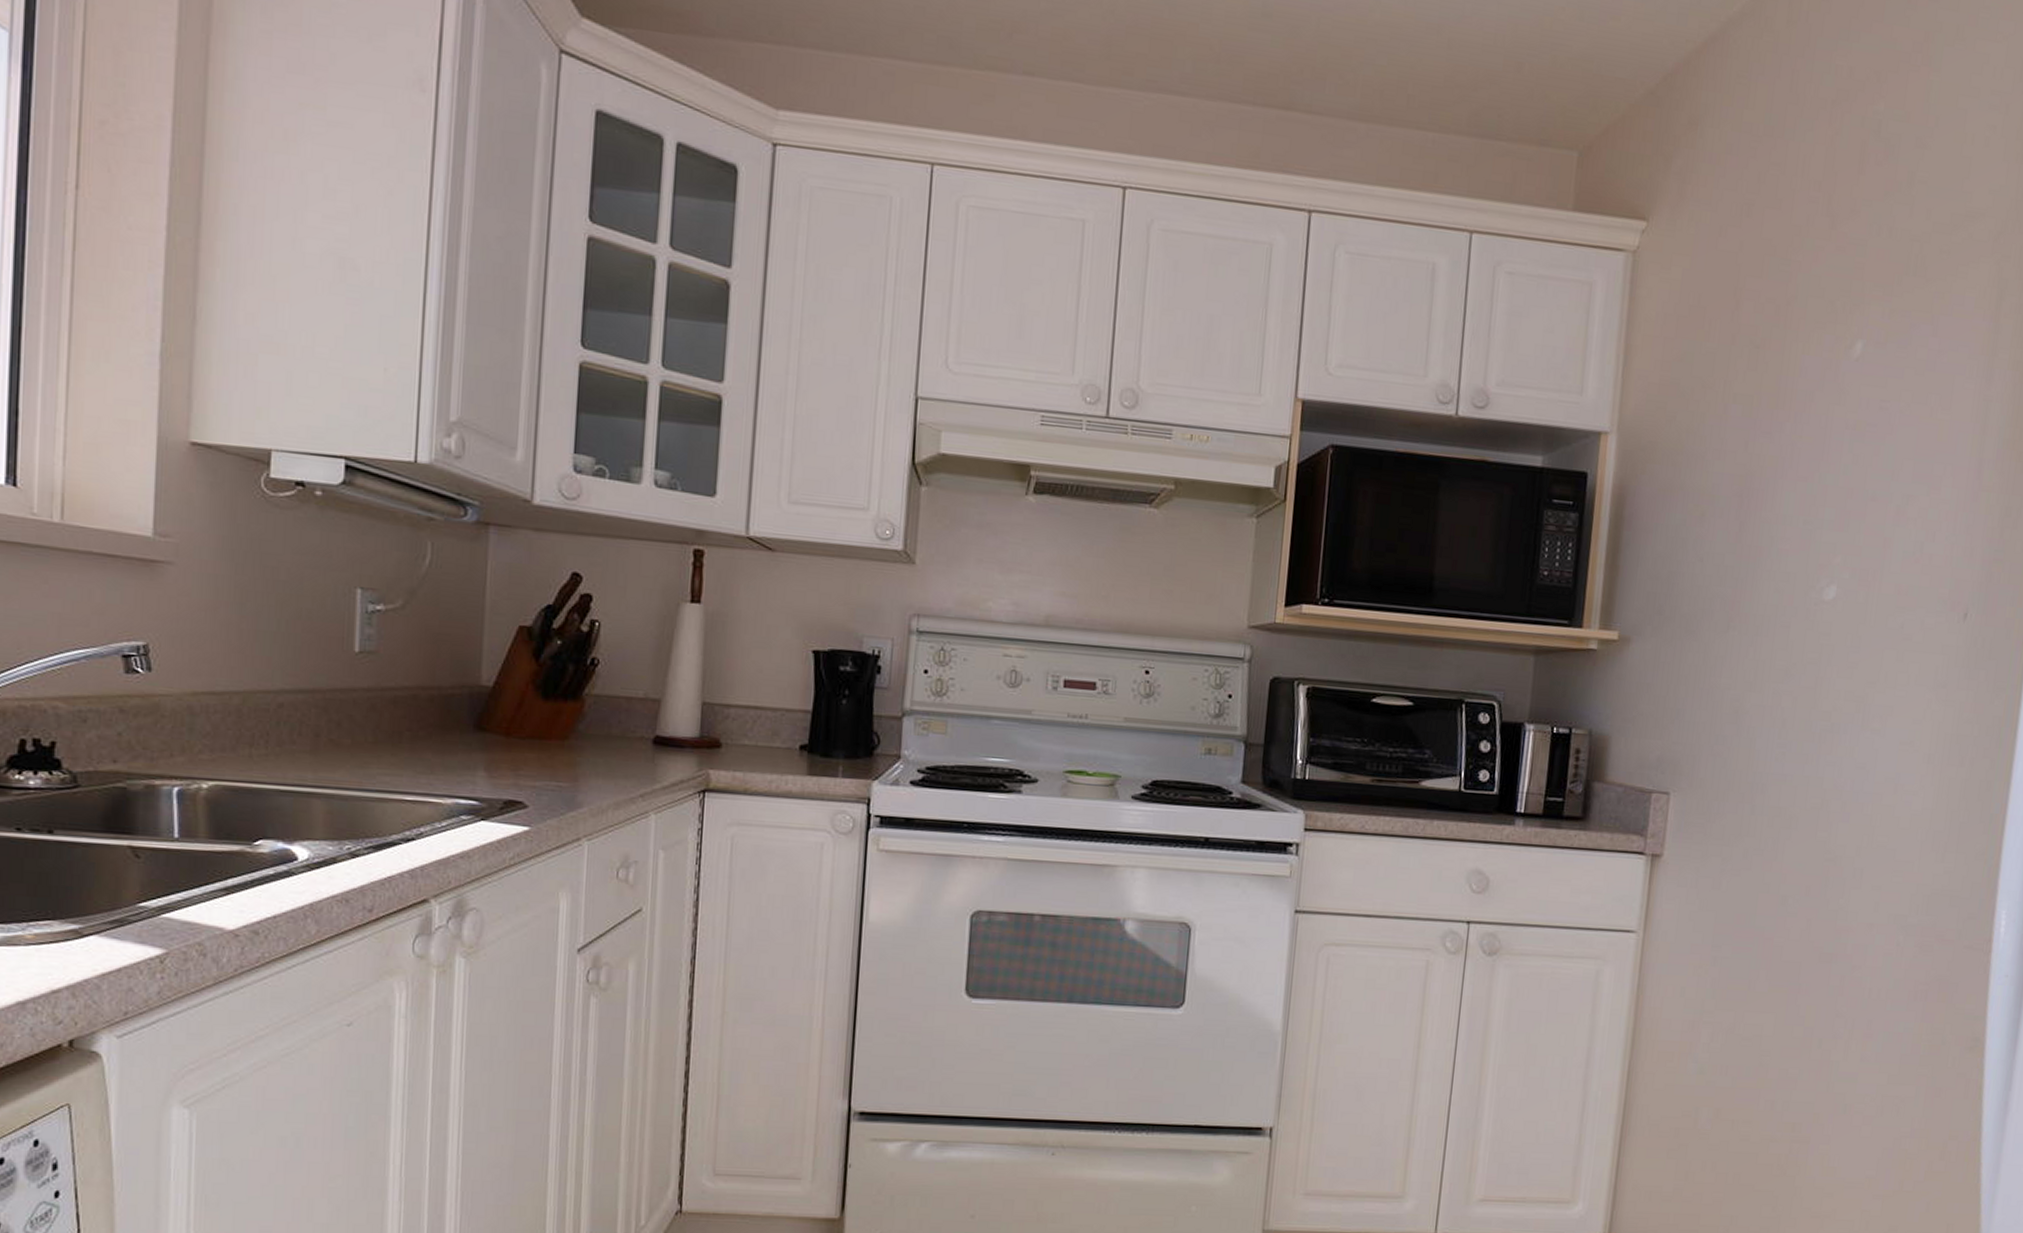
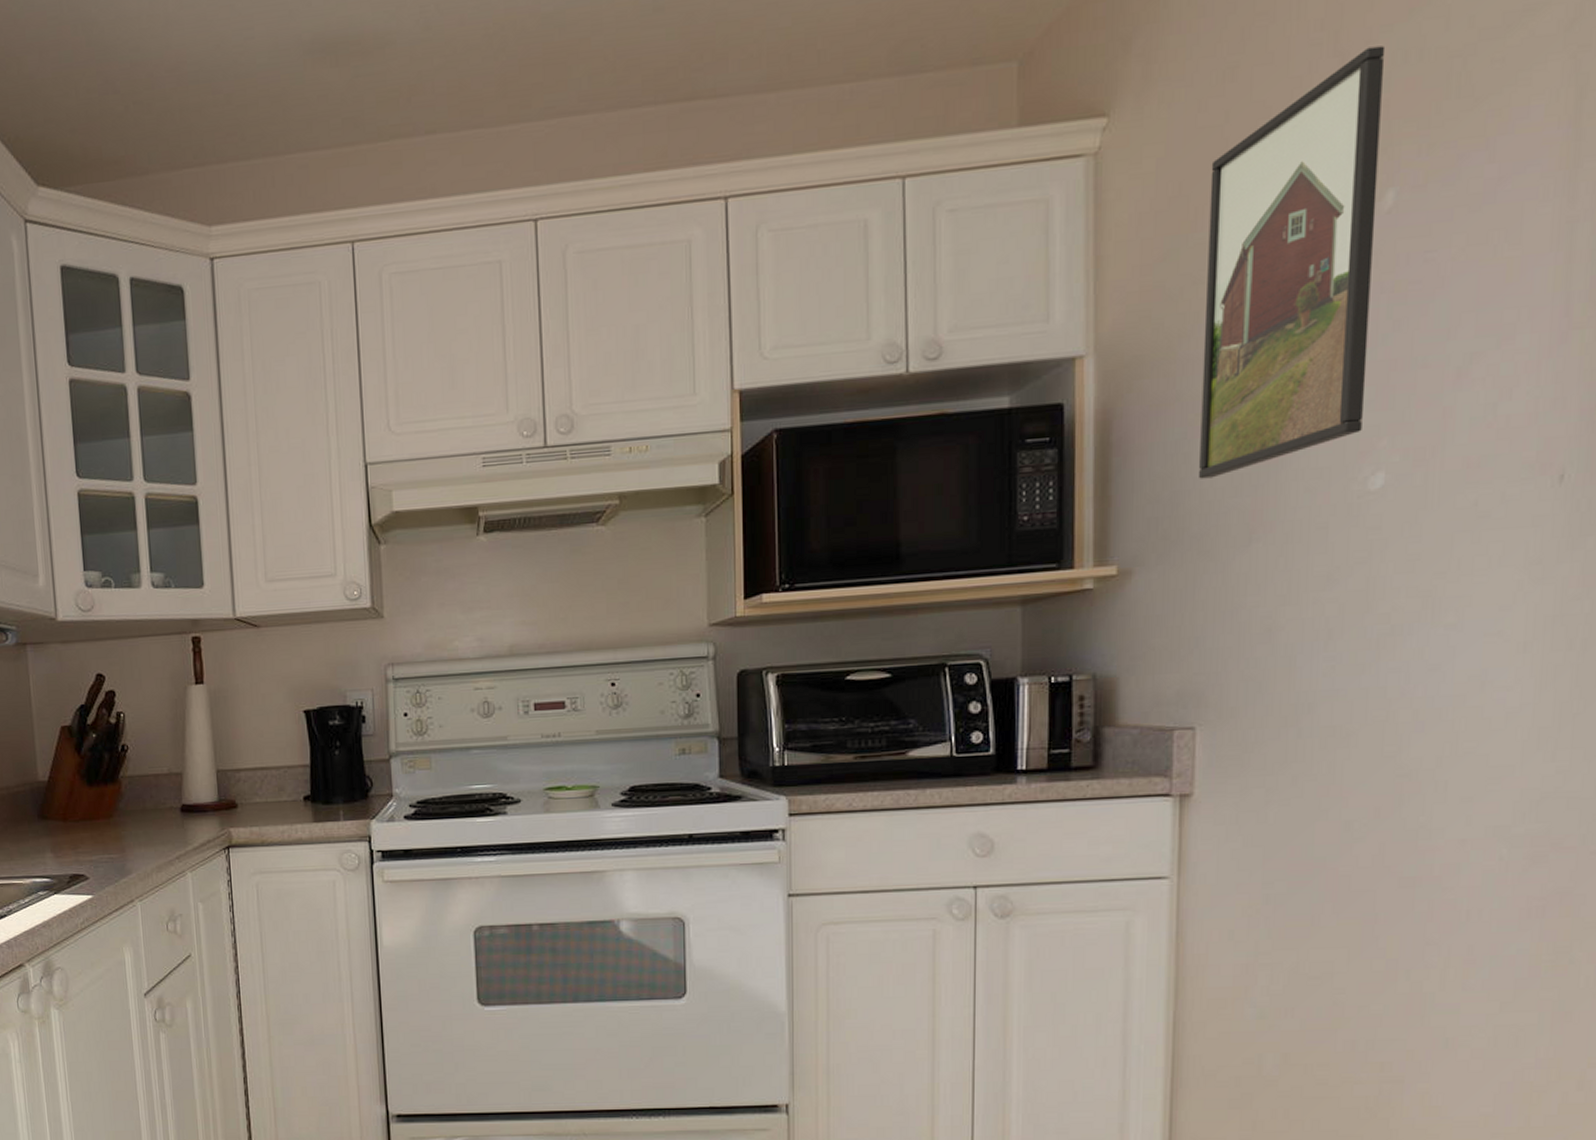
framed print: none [1692,215,1865,566] -> present [1199,45,1386,479]

